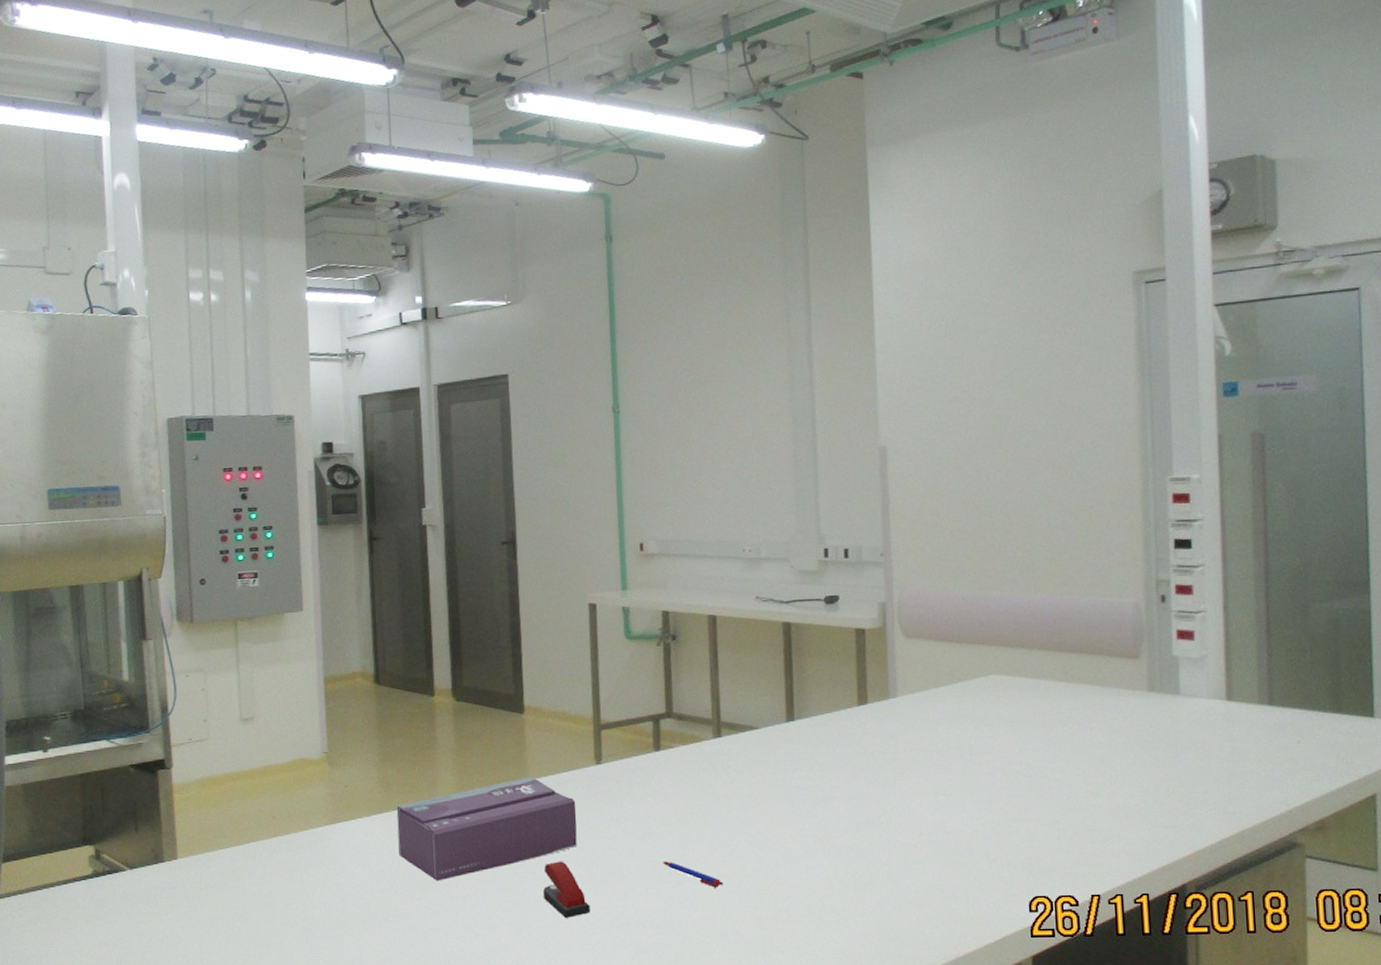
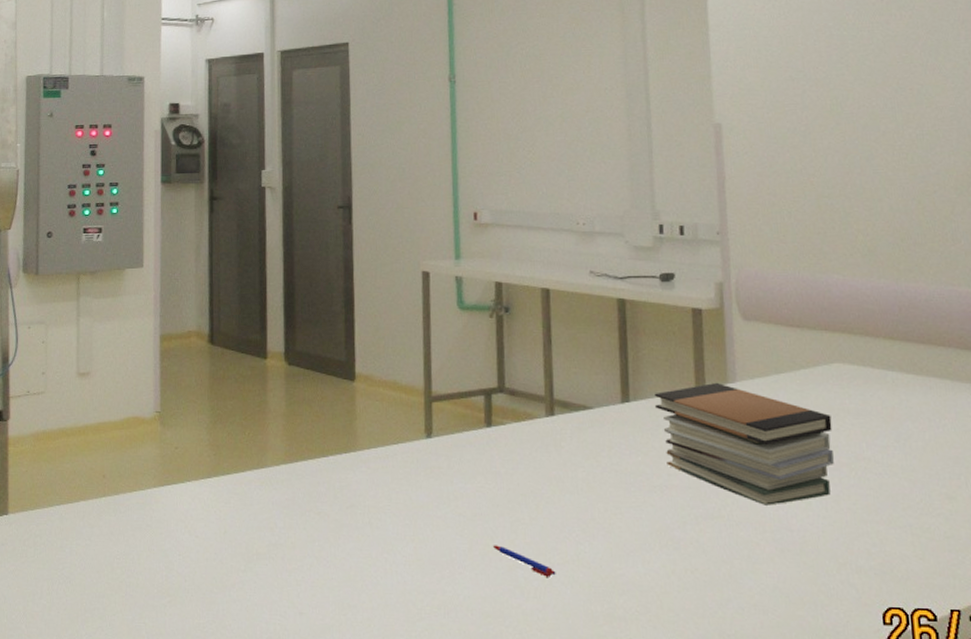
tissue box: present [396,776,577,881] -> none [225,447,406,553]
stapler: present [543,861,591,918] -> none [370,539,418,601]
book stack: none [818,698,988,810] -> present [654,382,834,505]

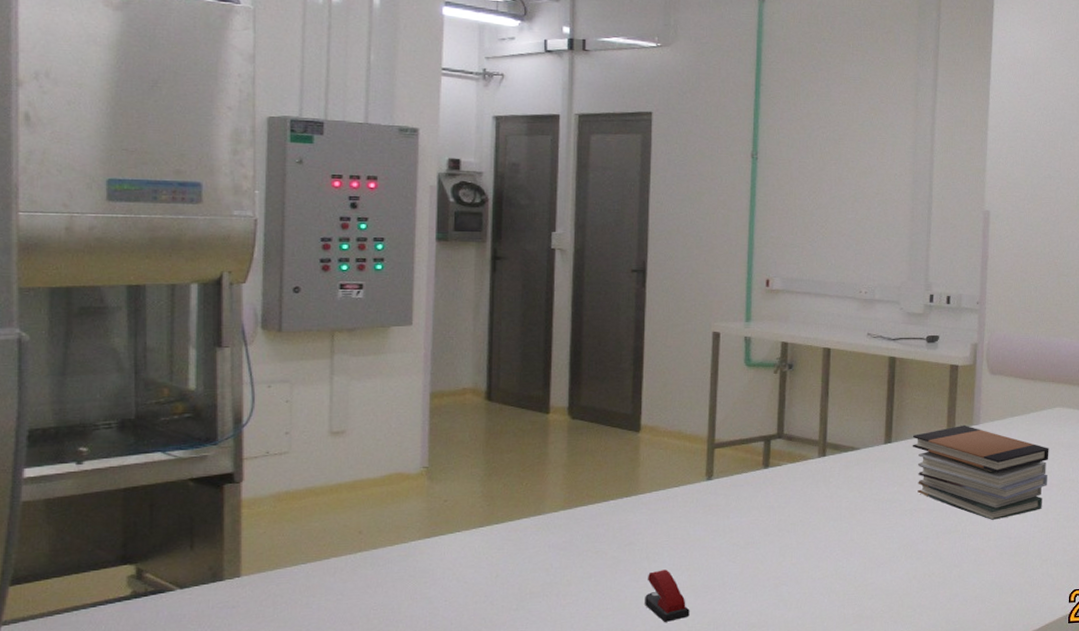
stapler: none [370,539,418,601] -> present [645,569,690,622]
pen: present [492,545,556,577] -> none [761,567,816,590]

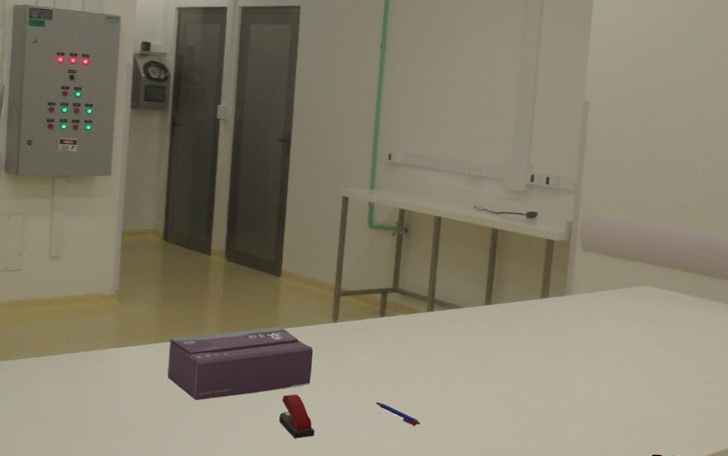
tissue box: none [498,491,684,592] -> present [167,326,314,401]
pen: none [761,567,816,590] -> present [375,402,421,426]
book stack: present [912,424,1049,520] -> none [509,294,635,383]

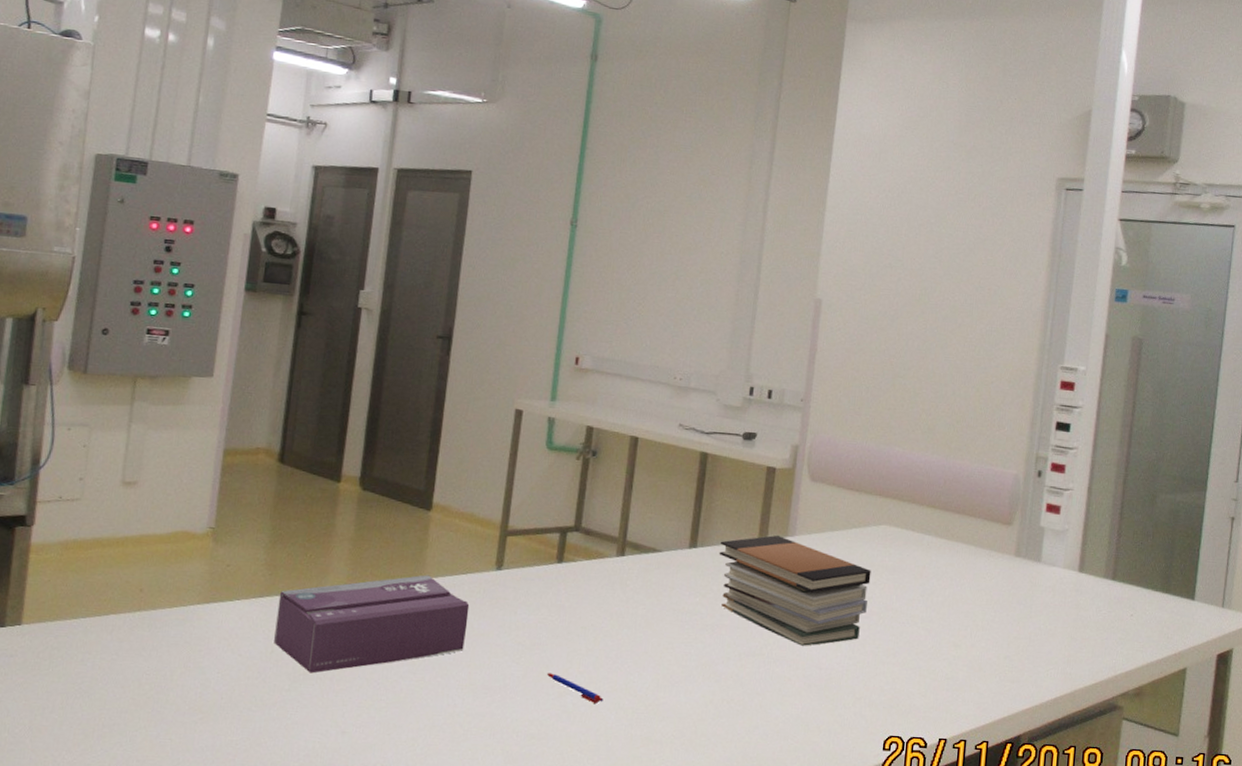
stapler: present [279,394,315,438] -> none [420,663,467,722]
book stack: none [509,294,635,383] -> present [719,535,871,646]

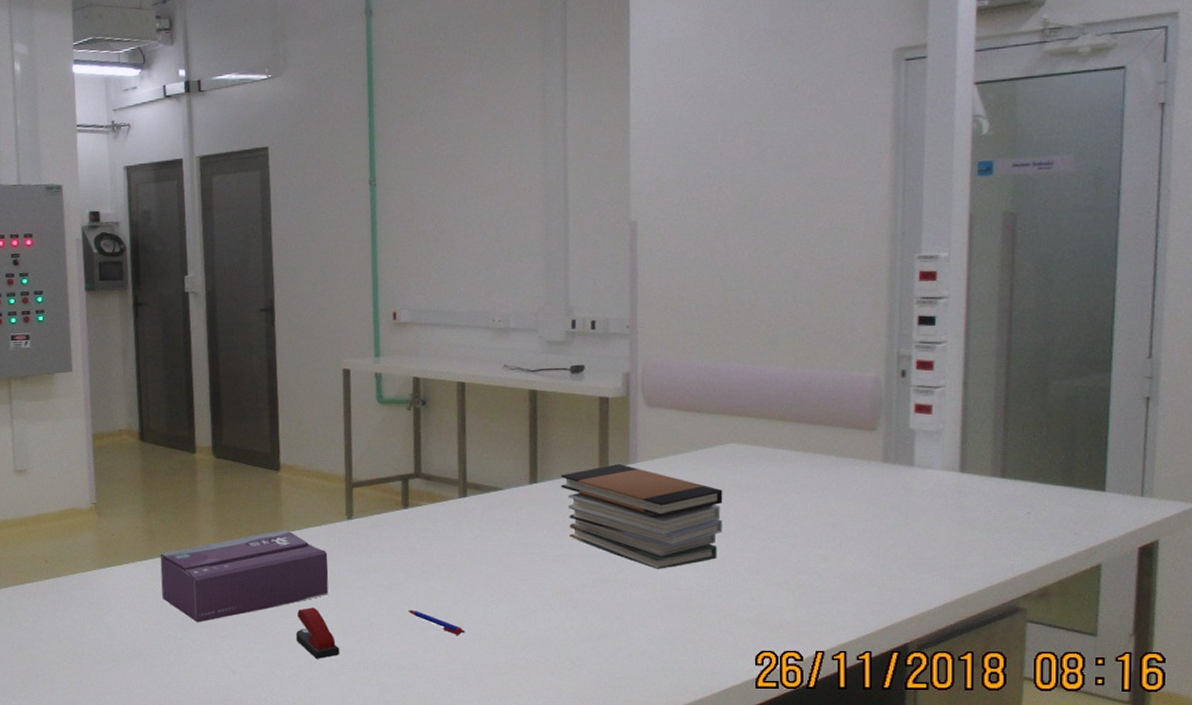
stapler: none [420,663,467,722] -> present [296,607,340,659]

